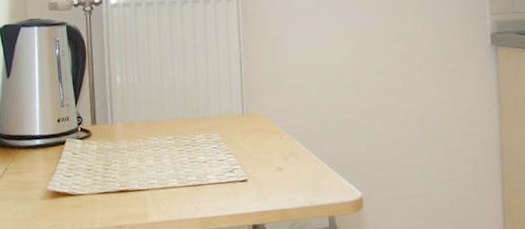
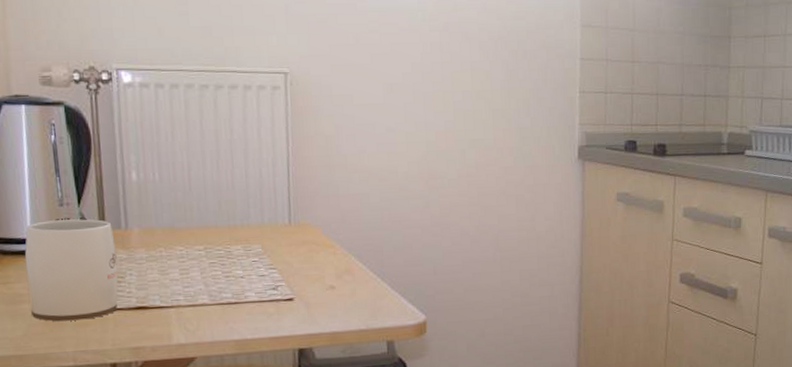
mug: none [34,117,106,205] -> present [24,219,118,322]

